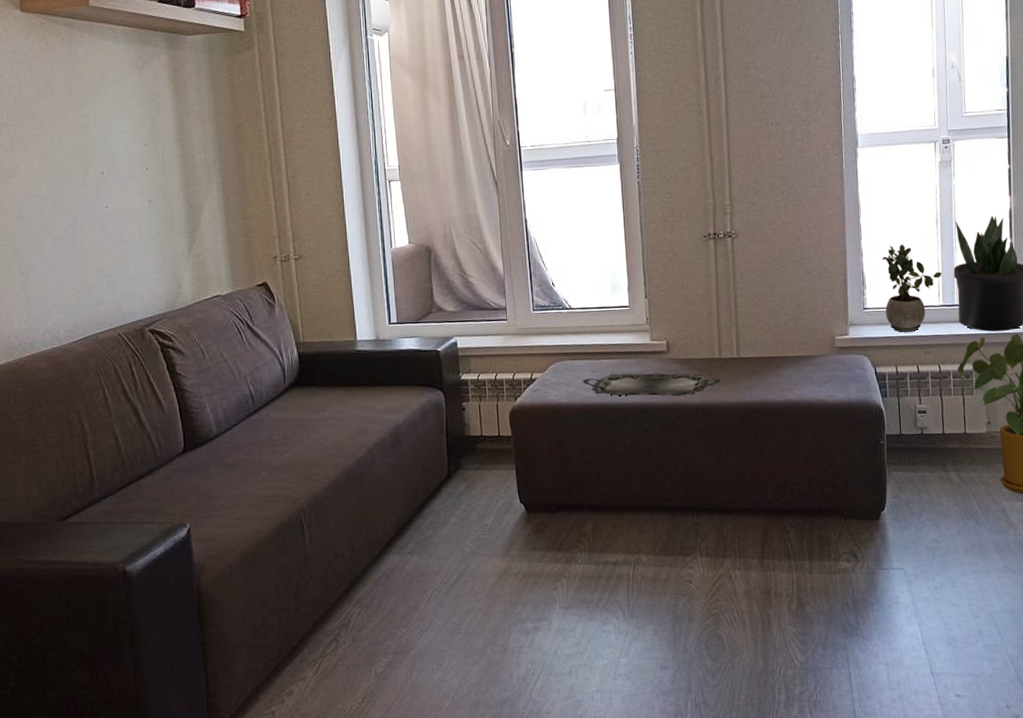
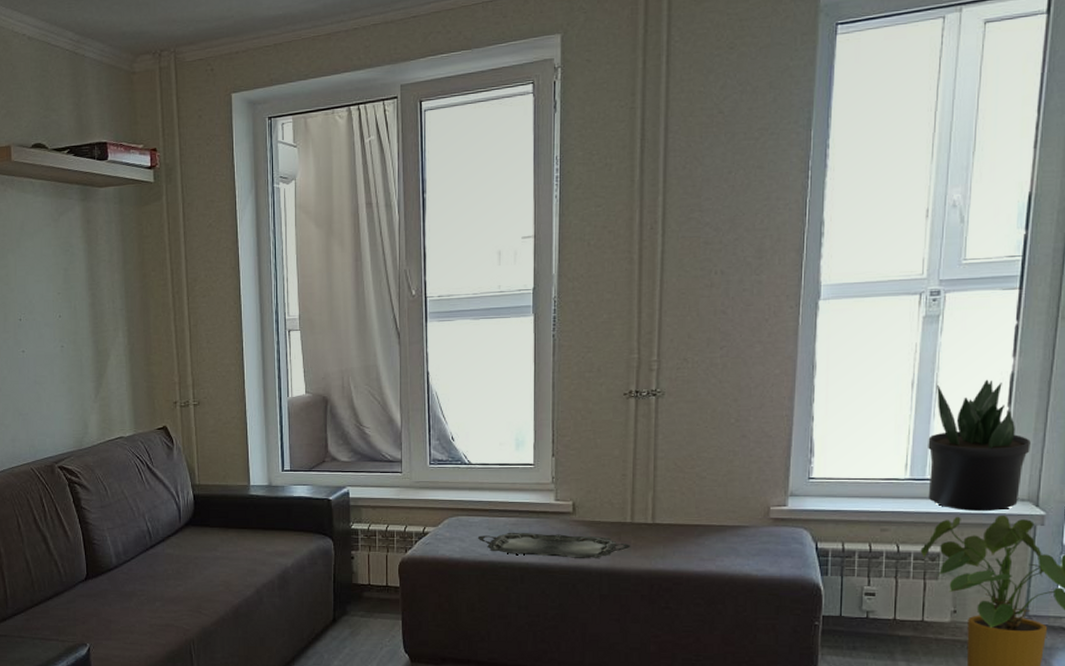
potted plant: present [882,244,942,332] -> none [835,409,912,506]

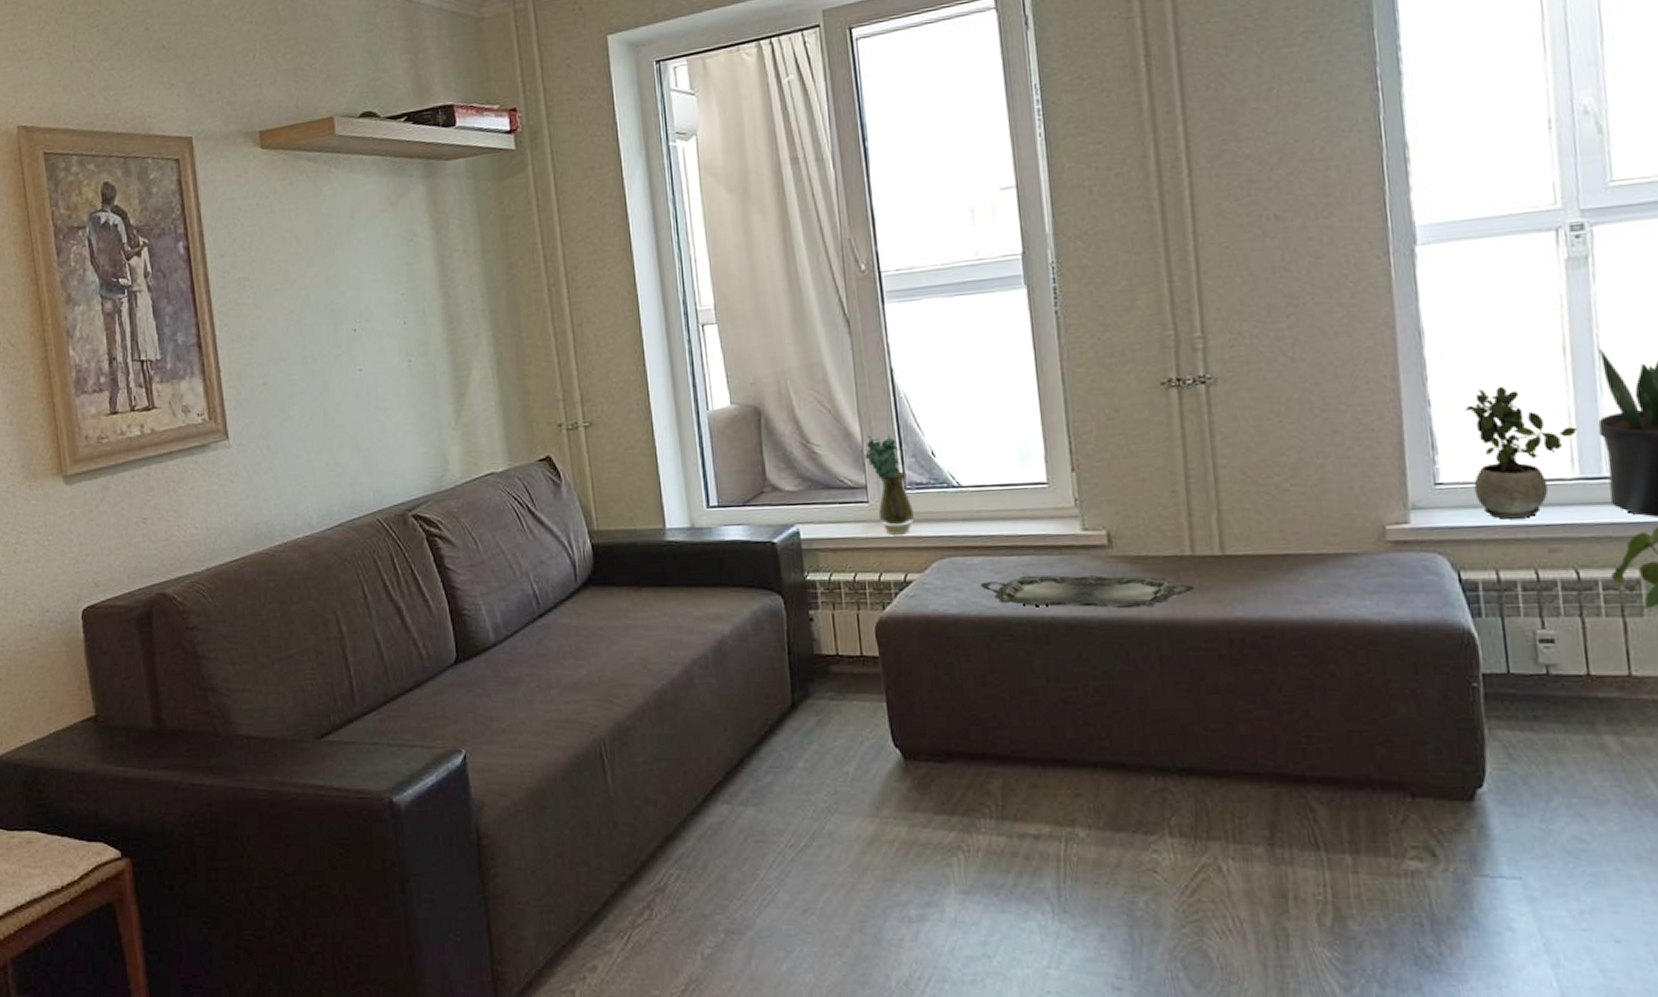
vase: none [402,422,434,498] -> present [864,435,914,535]
potted plant: none [835,409,912,506] -> present [1465,386,1577,519]

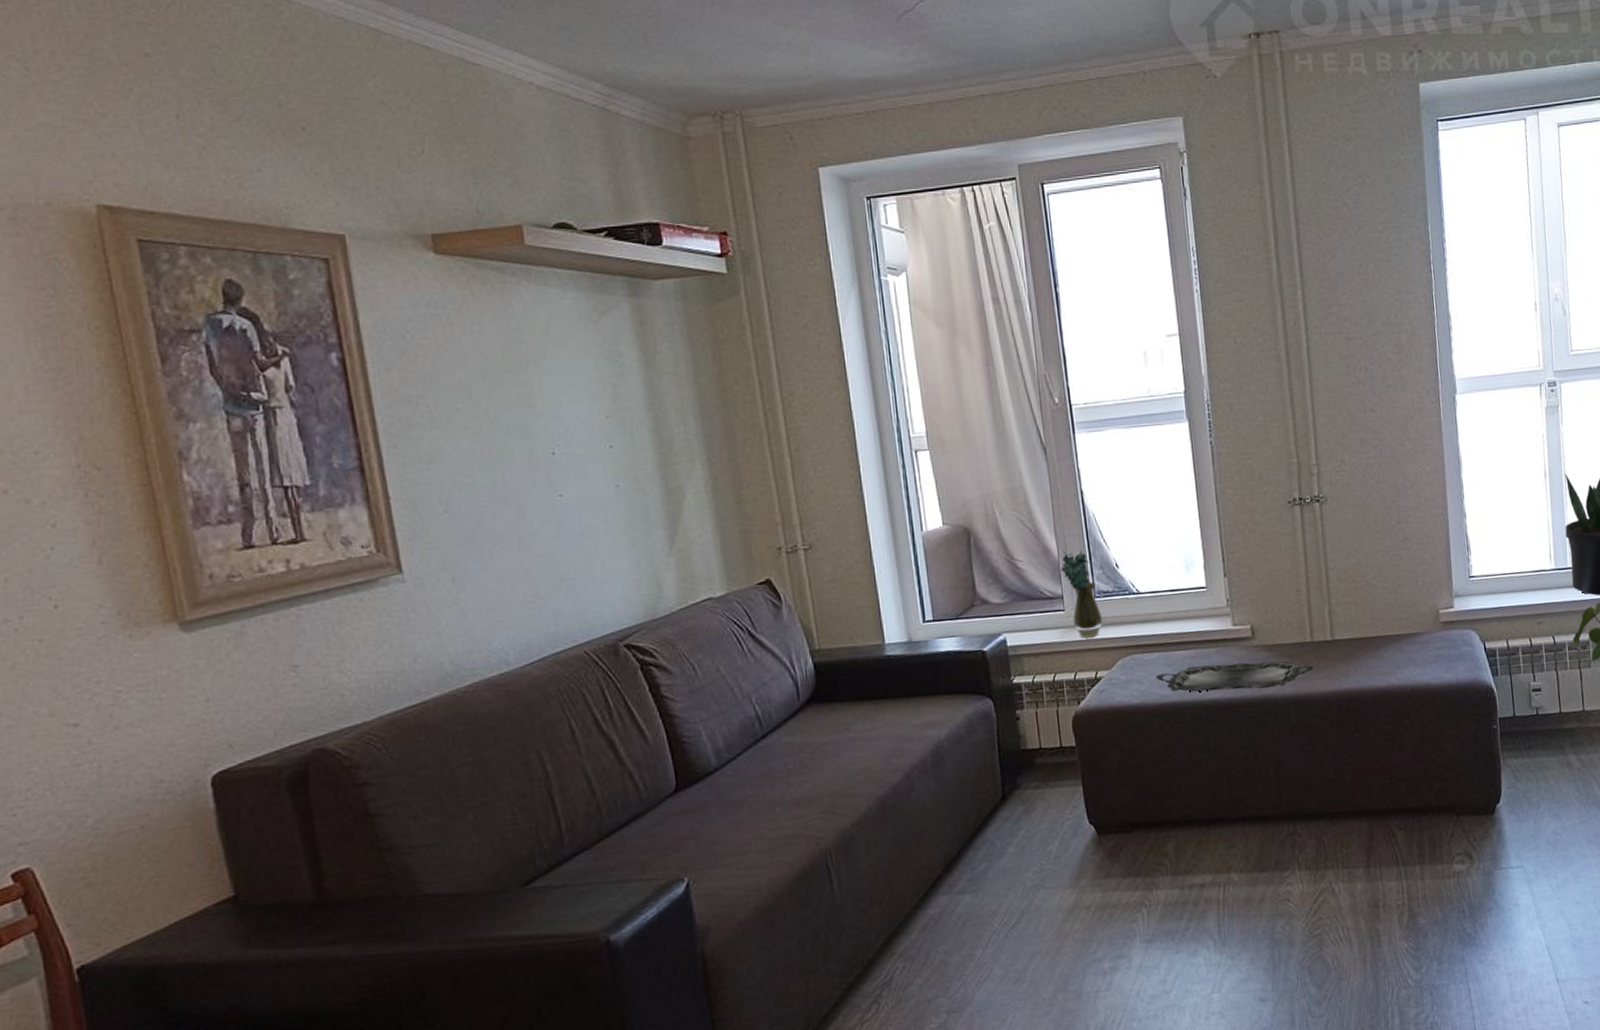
potted plant: present [1465,386,1577,519] -> none [1487,502,1553,602]

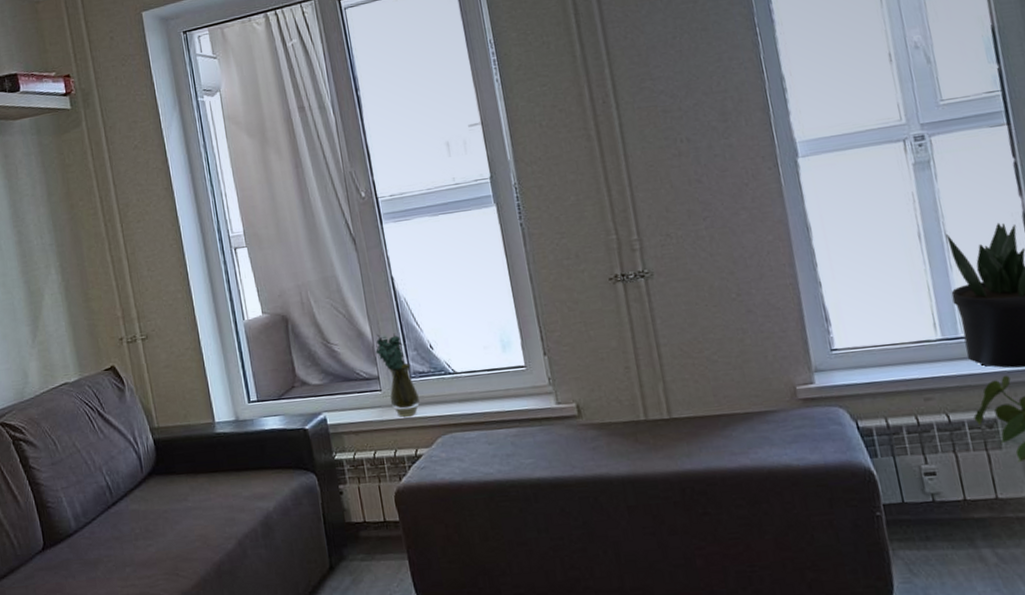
serving tray: present [1155,661,1313,692] -> none [477,439,650,471]

